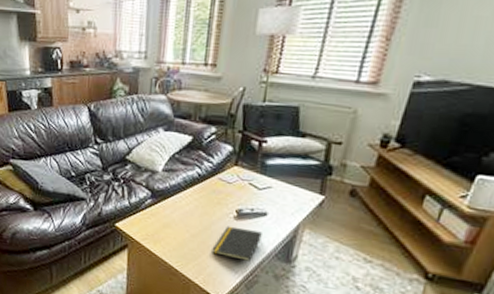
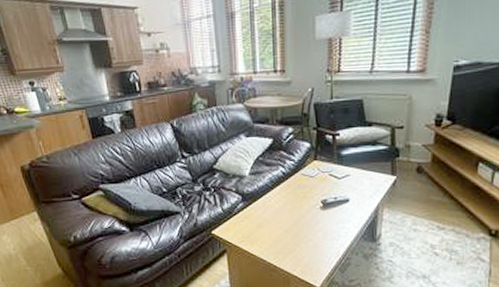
notepad: present [212,226,262,261] -> none [305,216,347,247]

